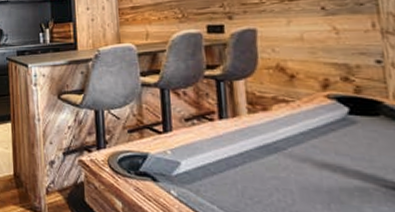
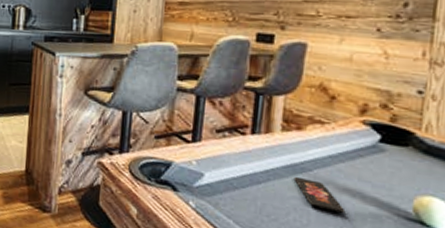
smartphone: none [269,156,330,189] -> present [293,176,346,213]

